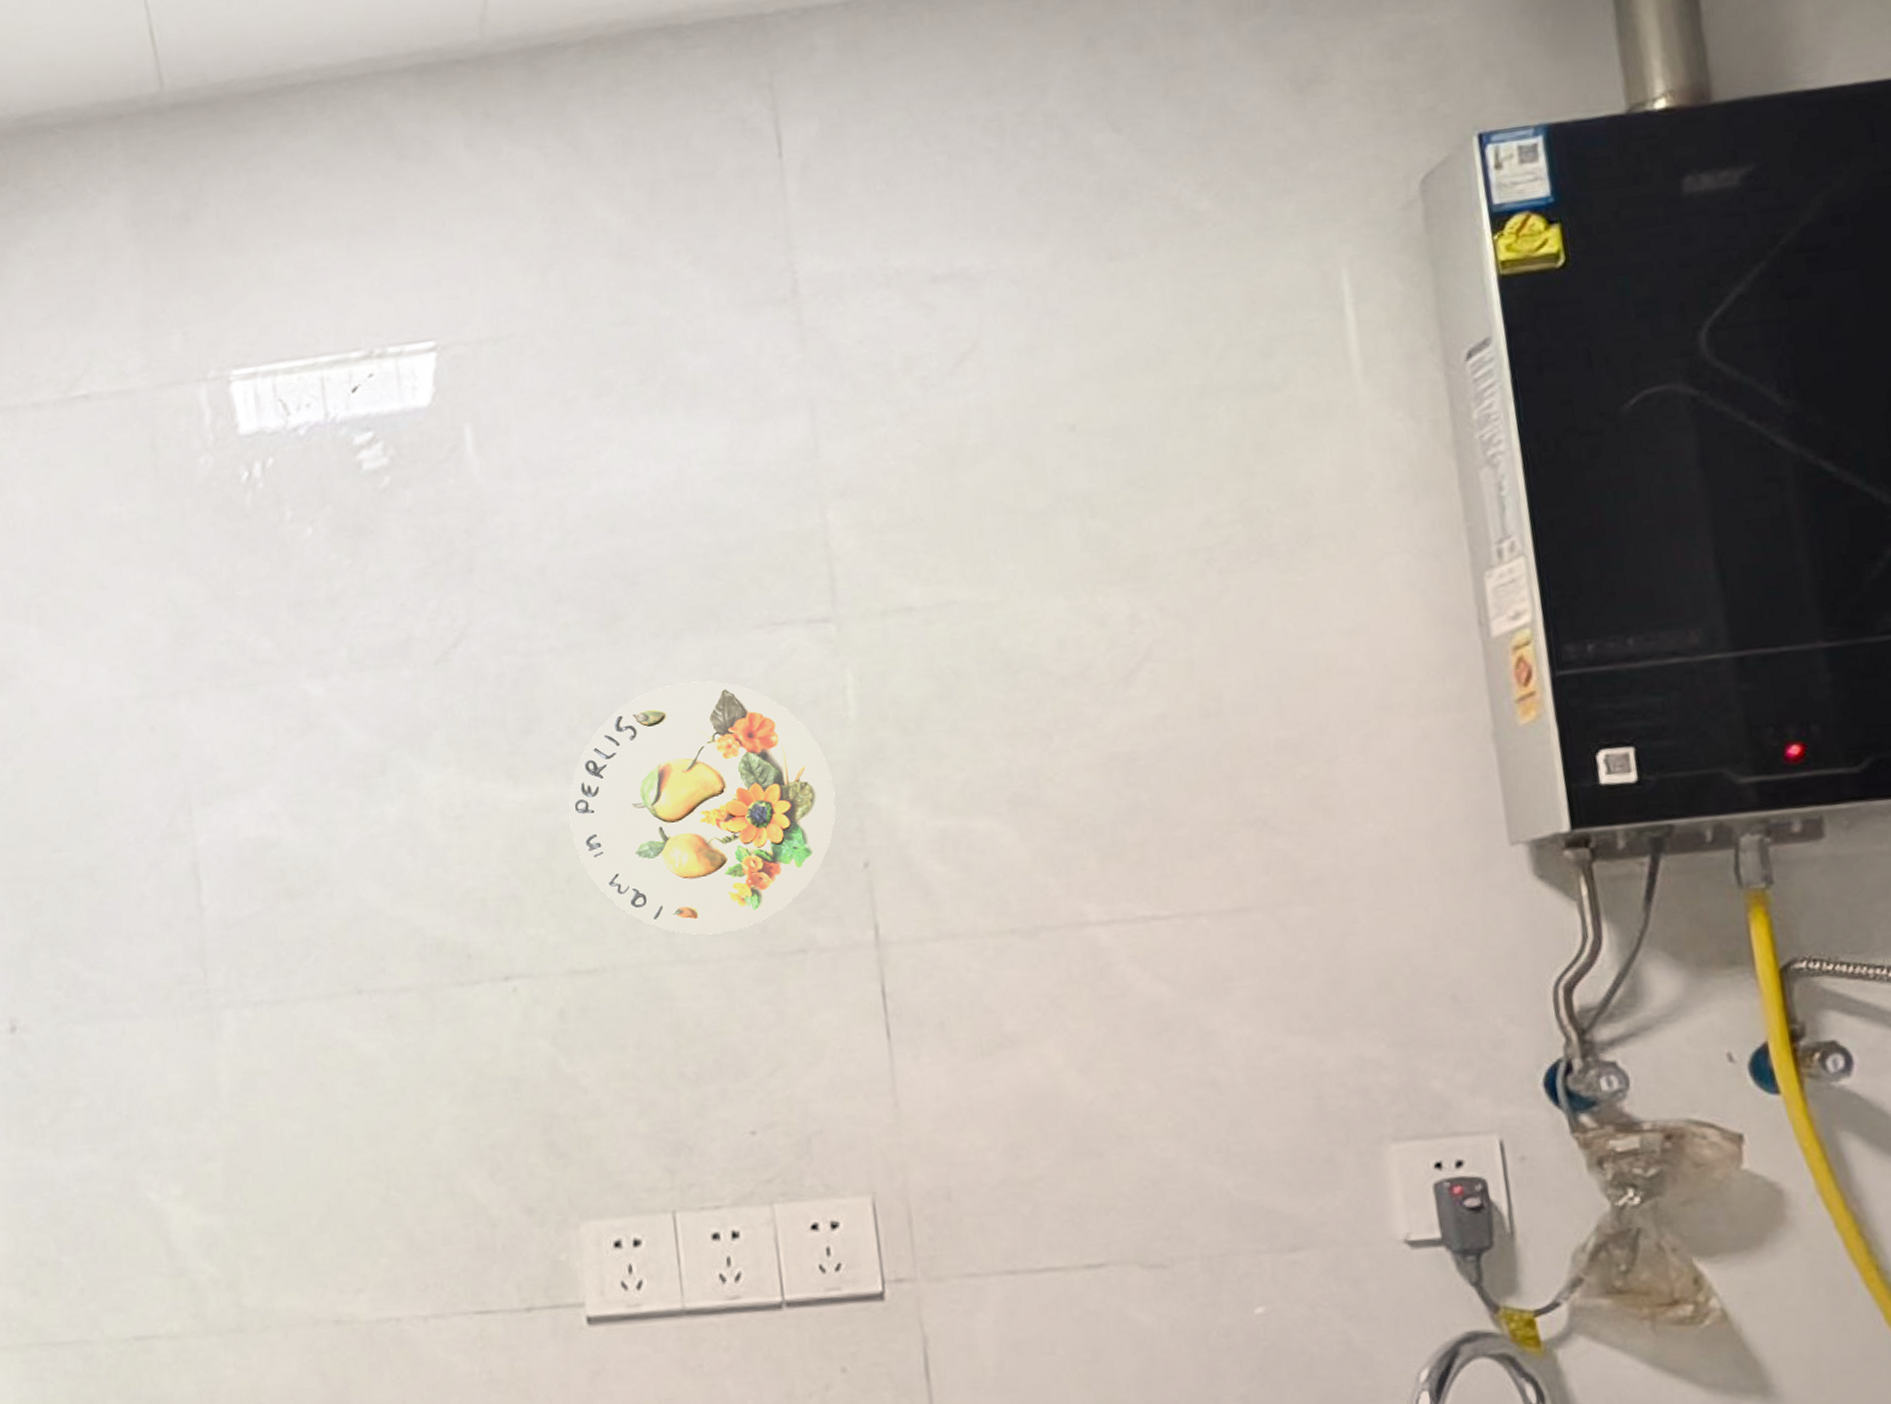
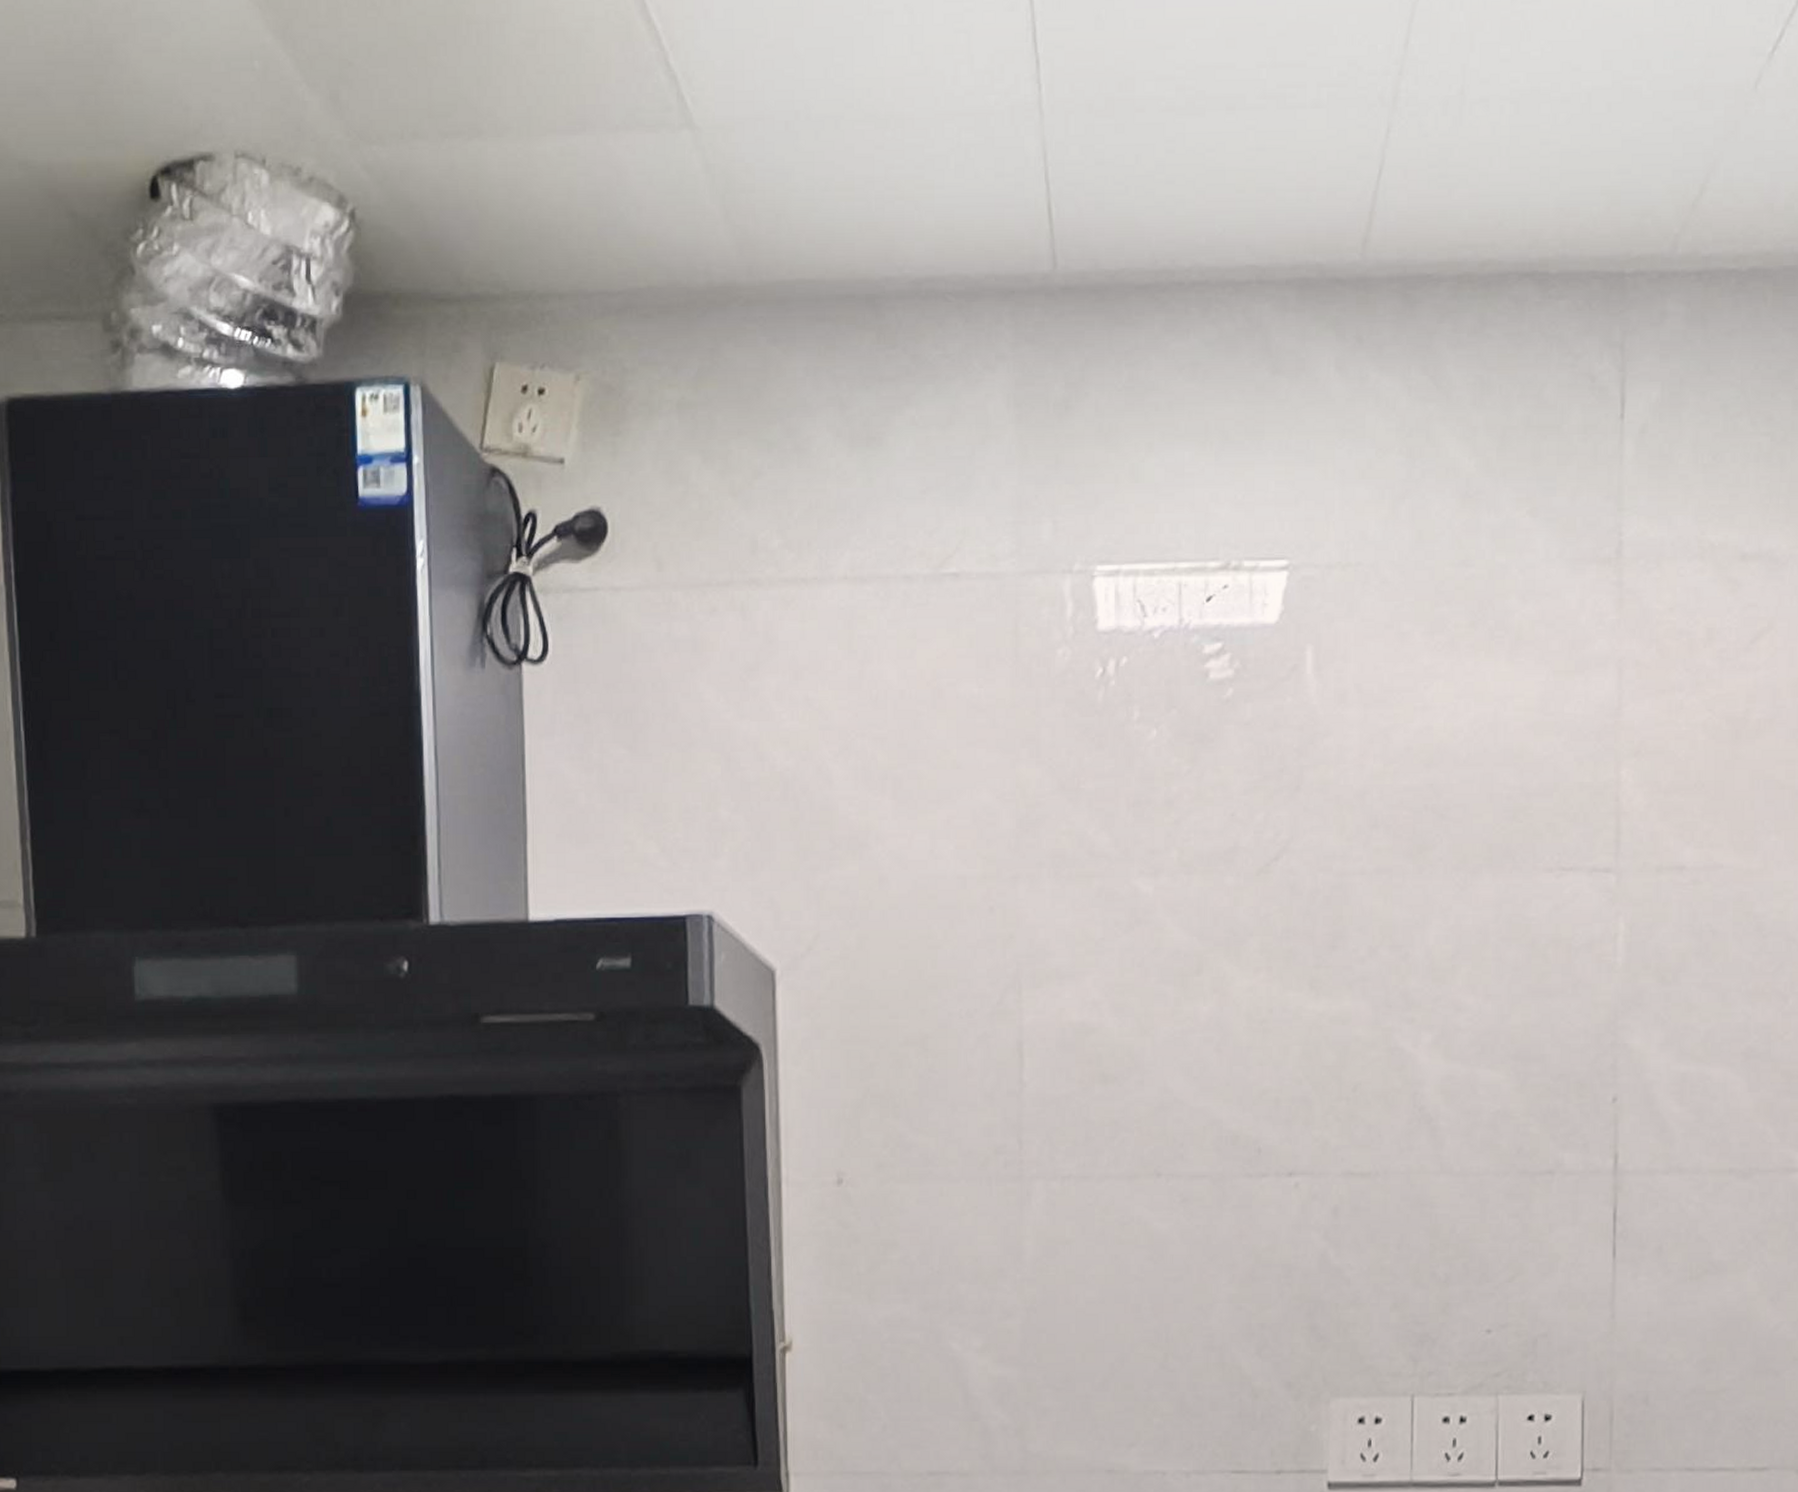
decorative plate: present [569,681,836,935] -> none [1362,915,1596,1150]

